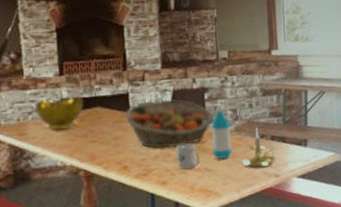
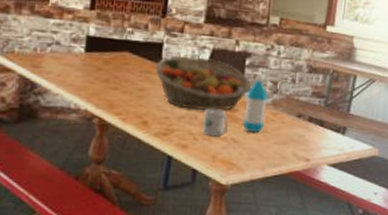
decorative bowl: present [34,96,84,130] -> none [56,32,112,71]
candle holder: present [241,127,276,168] -> none [272,105,311,149]

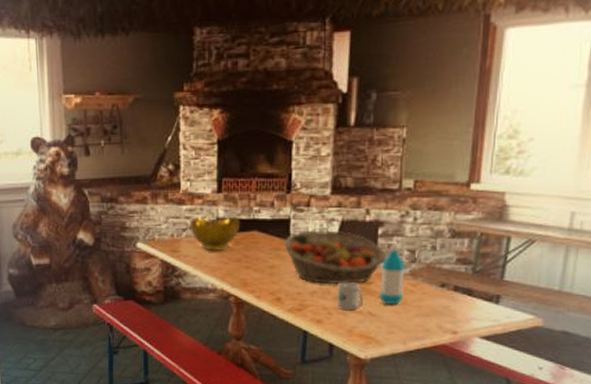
decorative bowl: none [56,32,112,71] -> present [189,216,241,252]

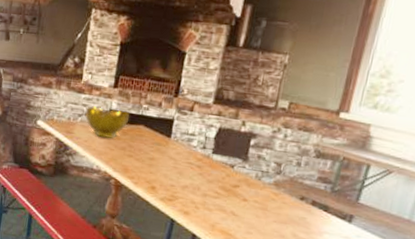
fruit basket: present [285,231,387,285] -> none [165,132,255,185]
mug: present [337,282,364,311] -> none [204,181,230,208]
water bottle: present [379,245,405,305] -> none [243,155,271,210]

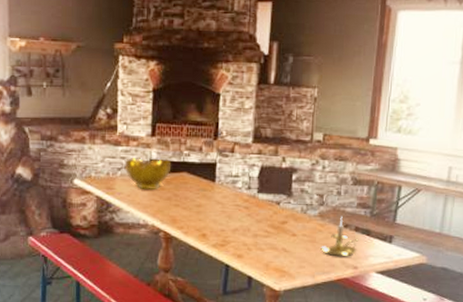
candle holder: none [271,187,313,230] -> present [321,216,358,257]

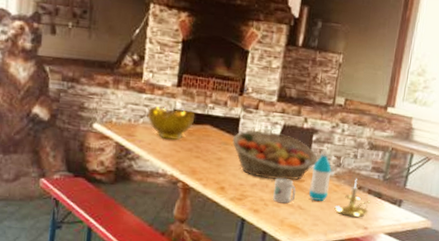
fruit basket: none [211,175,299,223] -> present [232,131,318,180]
mug: none [256,221,280,247] -> present [273,178,297,204]
water bottle: none [292,189,315,243] -> present [308,150,332,202]

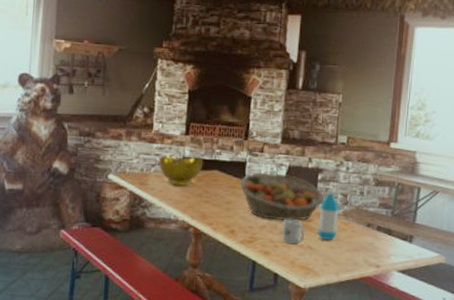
candle holder: present [334,178,370,218] -> none [344,215,380,256]

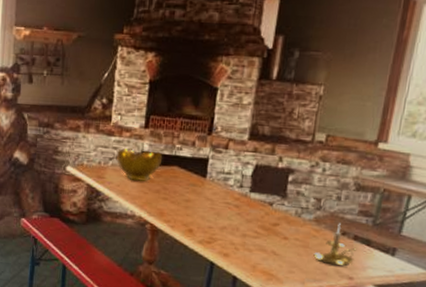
fruit basket: present [240,174,324,221] -> none [201,172,294,223]
mug: present [282,219,305,244] -> none [244,221,270,249]
water bottle: present [317,189,339,241] -> none [283,191,311,248]
candle holder: none [344,215,380,256] -> present [313,222,356,266]

